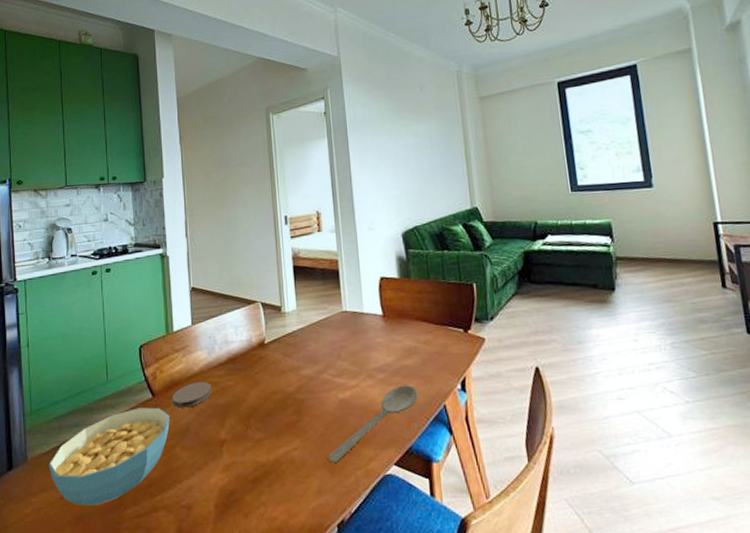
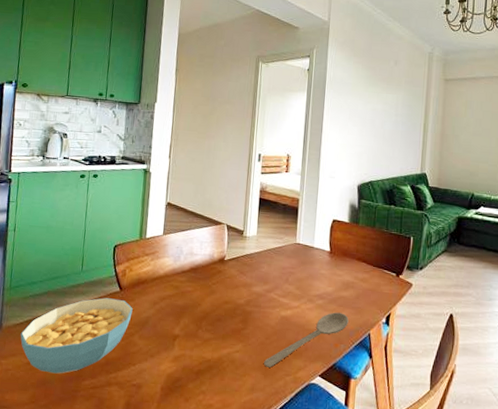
coaster: present [171,381,212,408] -> none [136,283,173,304]

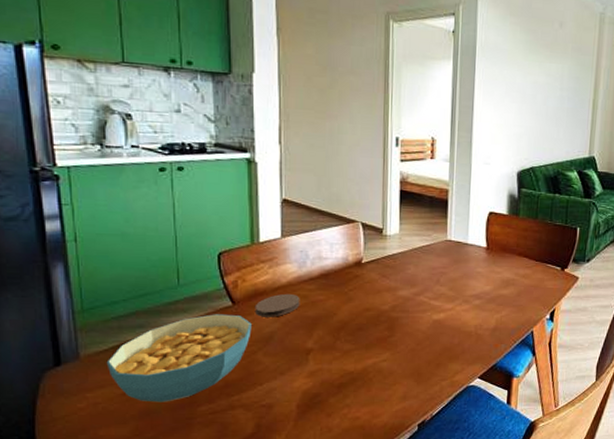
coaster: none [136,283,173,304] -> present [254,293,300,317]
wooden spoon: present [264,312,349,368] -> none [416,312,510,374]

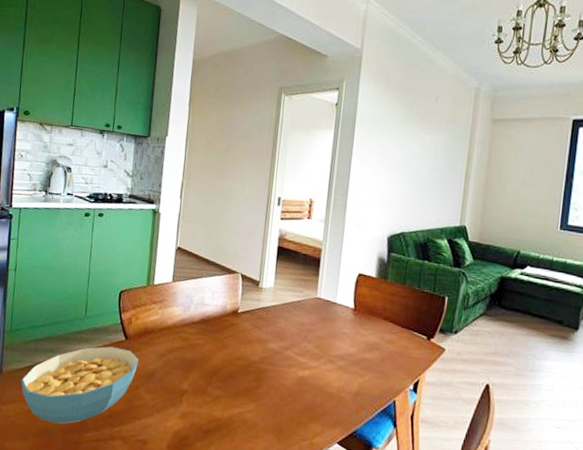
coaster: present [254,293,300,317] -> none [142,334,182,356]

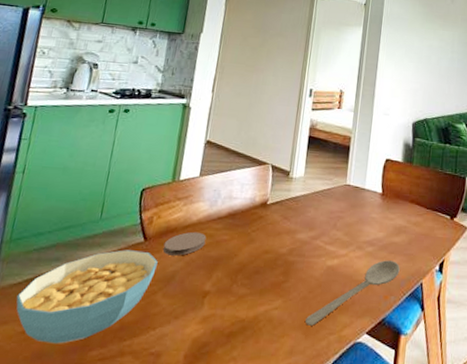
coaster: none [142,334,182,356] -> present [162,231,207,256]
wooden spoon: none [278,375,372,431] -> present [305,260,400,326]

